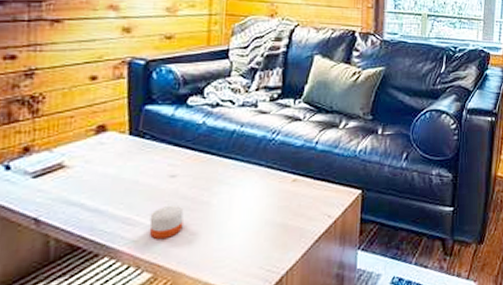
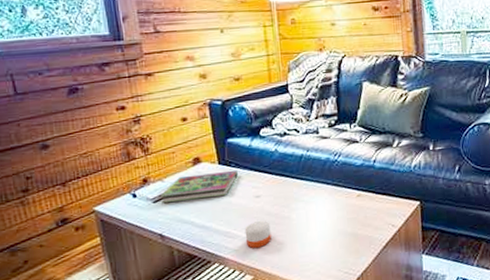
book: none [44,143,152,178] -> present [161,170,238,202]

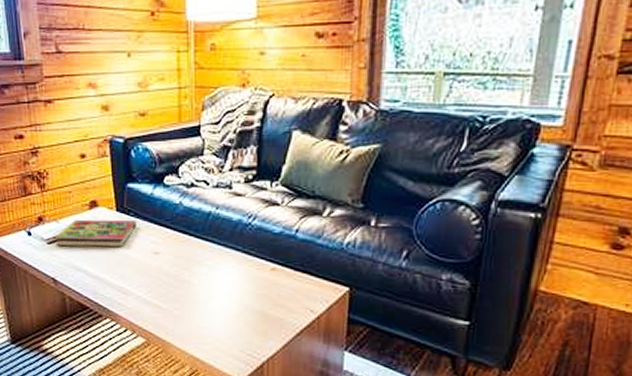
candle: present [244,220,272,248] -> none [140,280,168,310]

